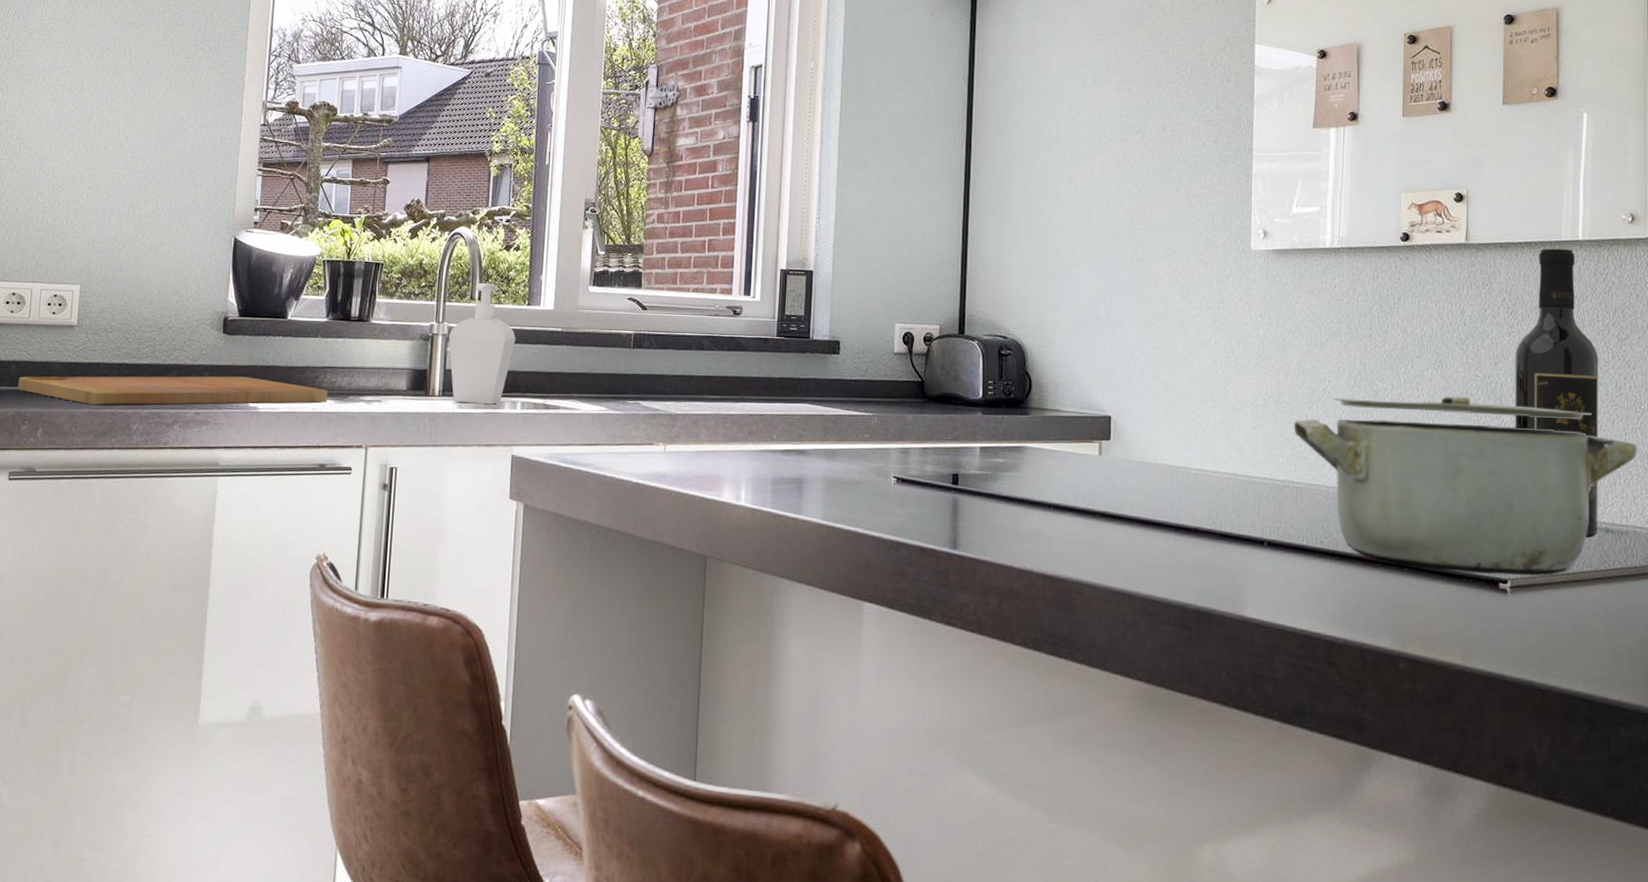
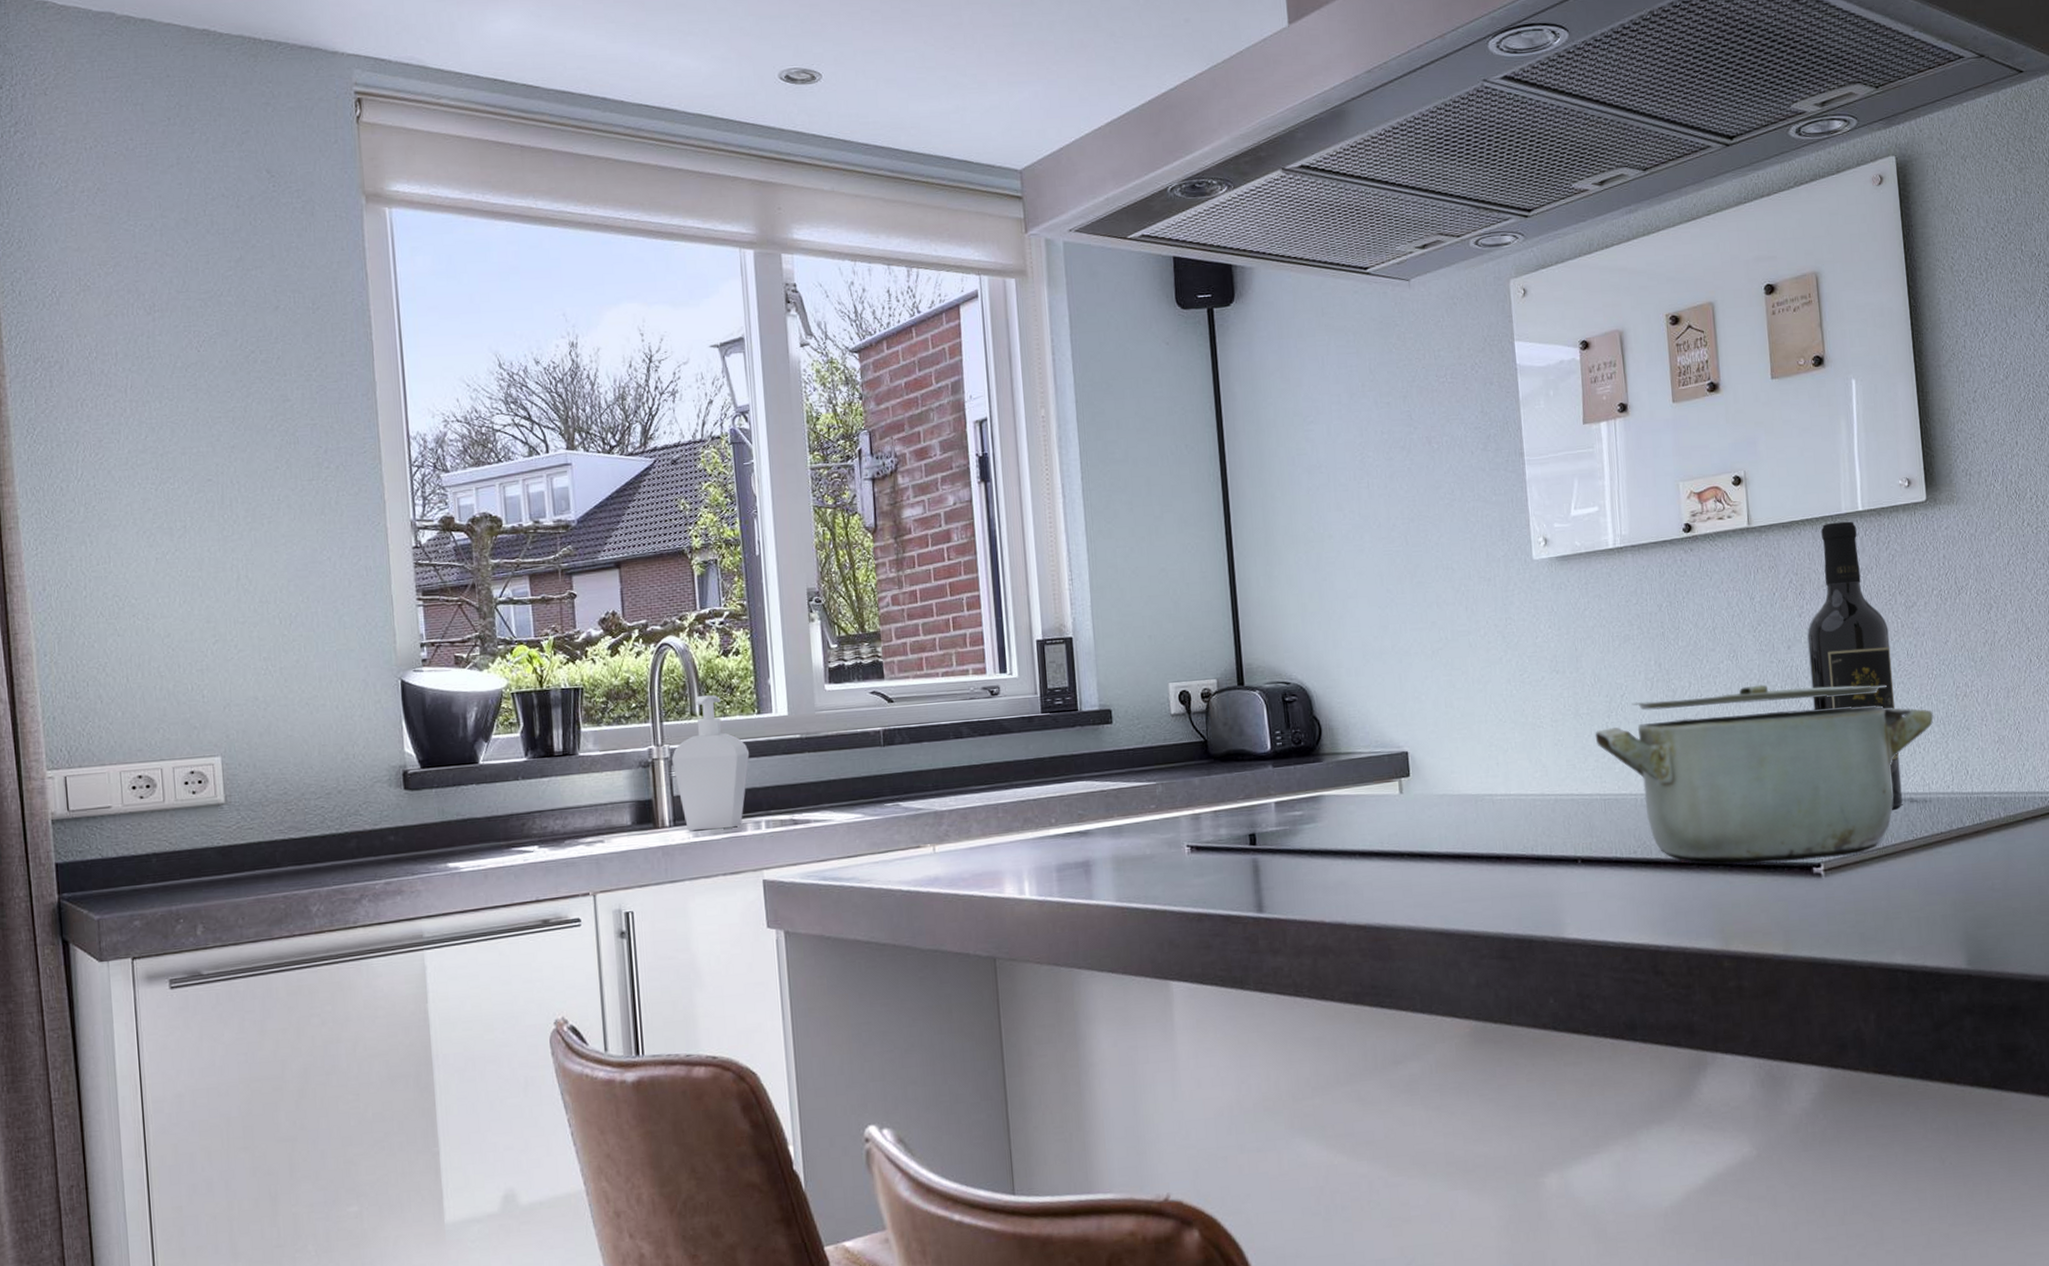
cutting board: present [18,376,328,407] -> none [163,834,541,892]

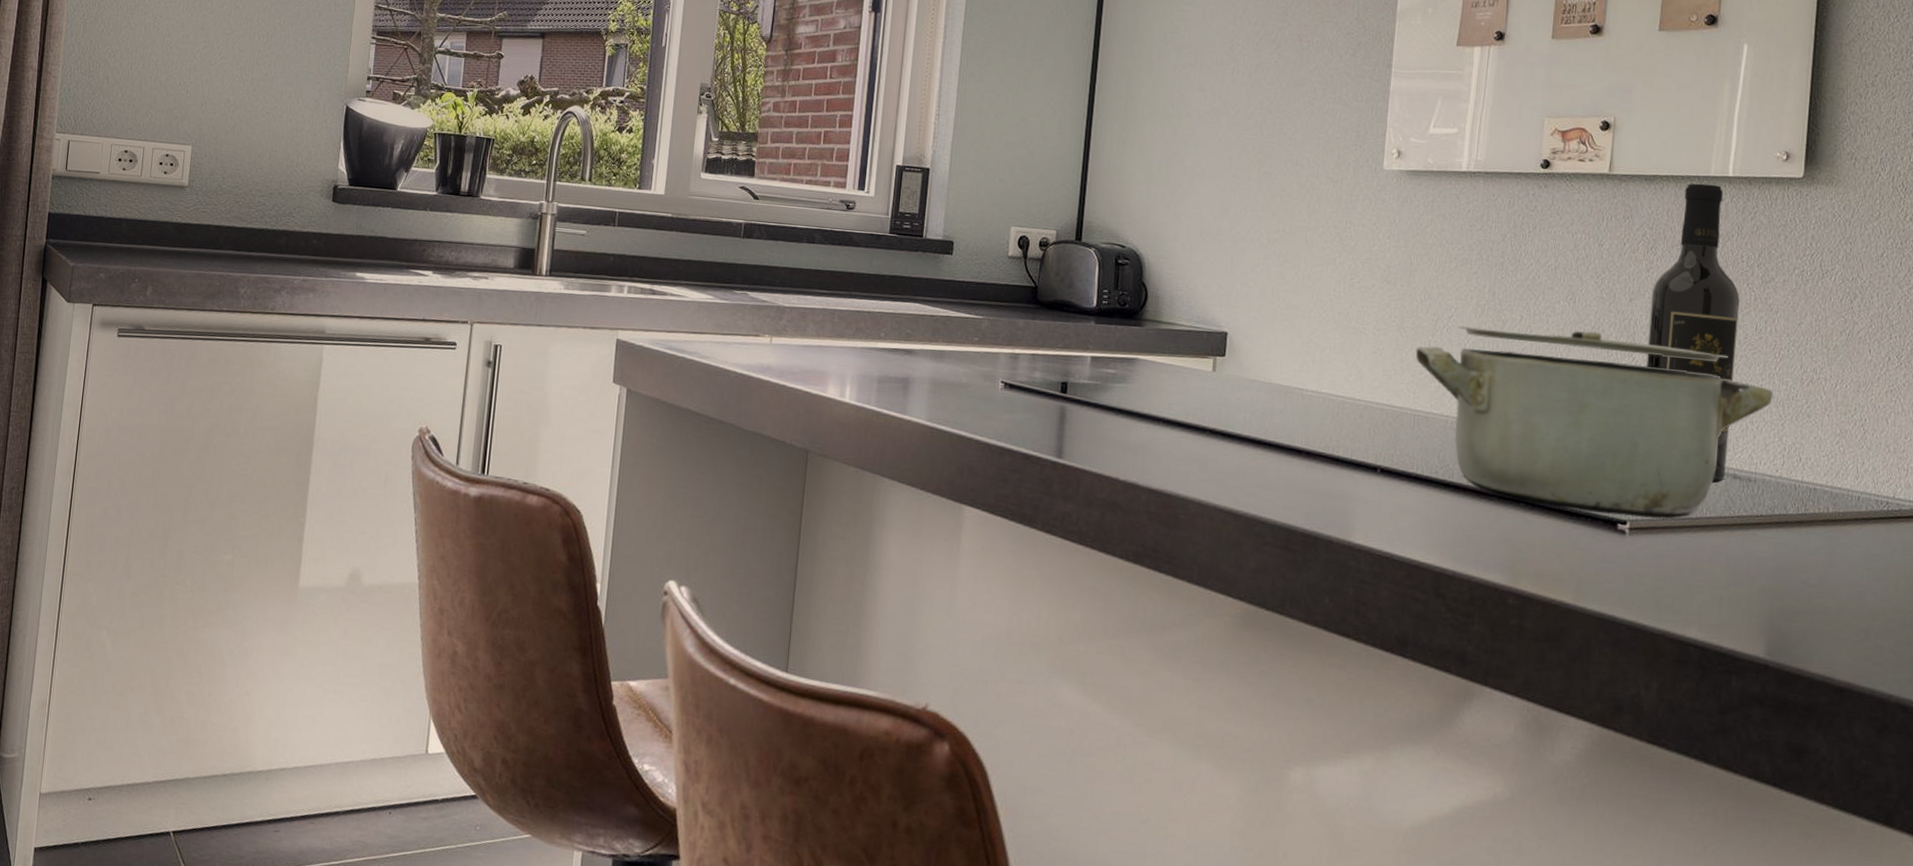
soap bottle: present [671,695,750,831] -> none [557,164,626,287]

